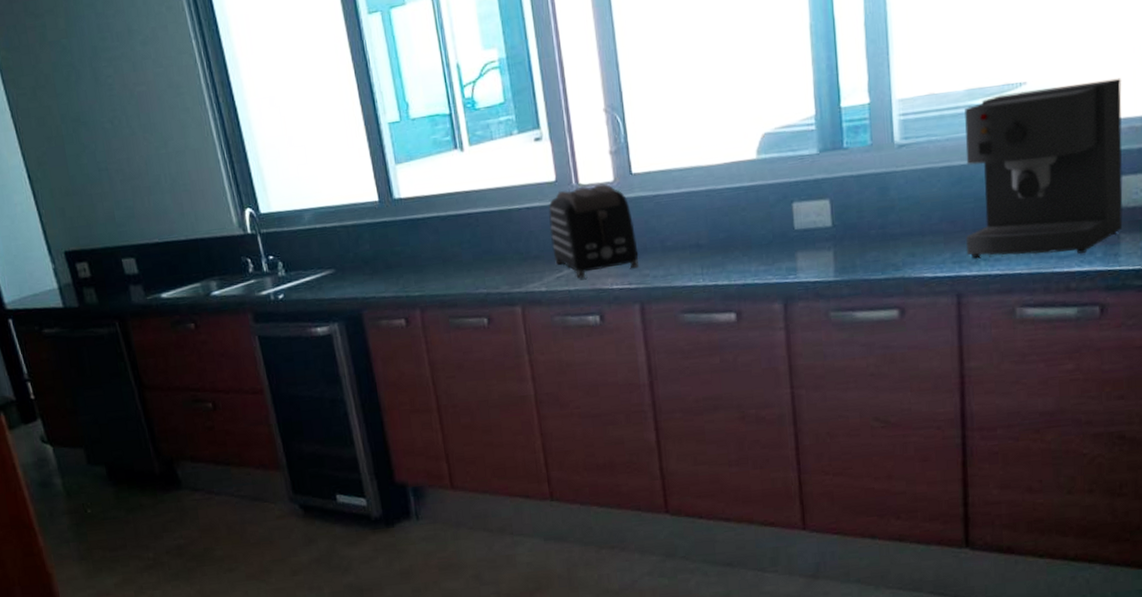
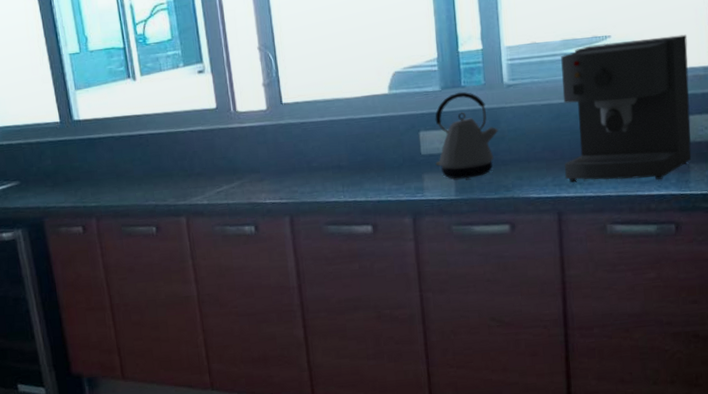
toaster: present [548,183,639,278] -> none [210,111,288,193]
kettle: none [811,154,887,257] -> present [435,92,499,179]

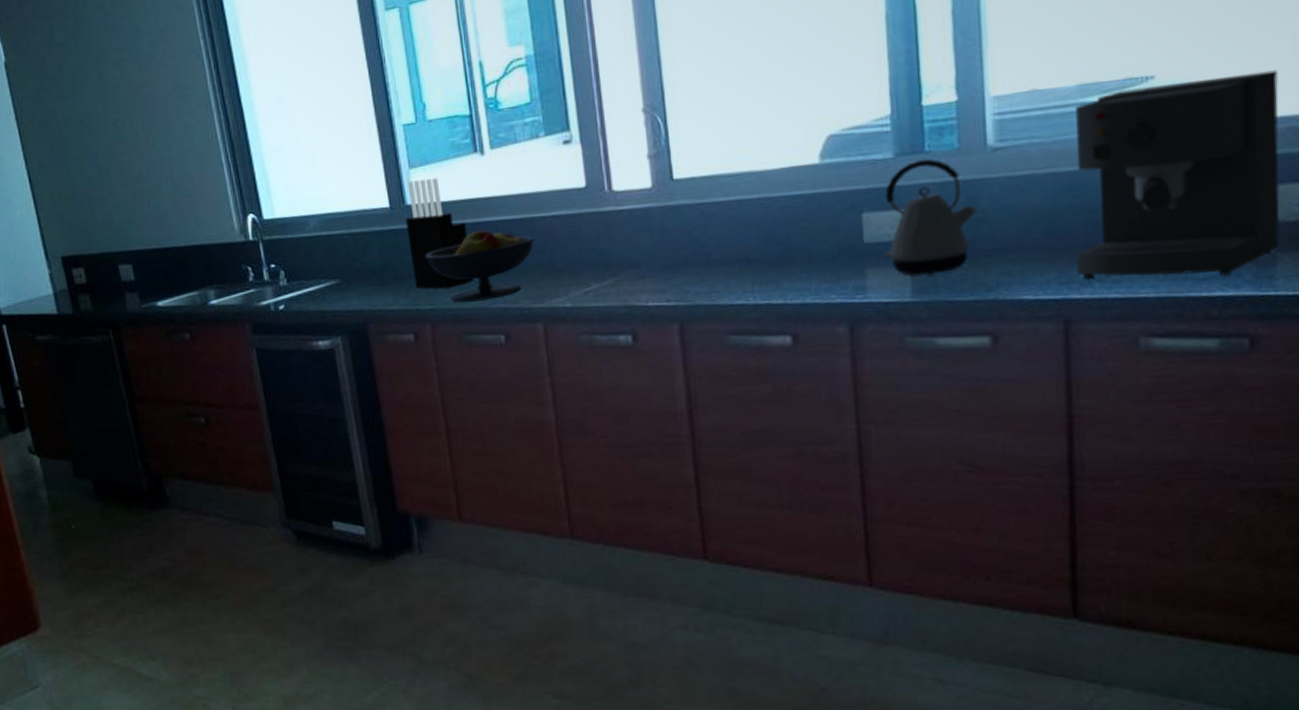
knife block: none [73,98,130,190] -> present [405,177,474,289]
fruit bowl: none [91,142,178,201] -> present [426,230,535,303]

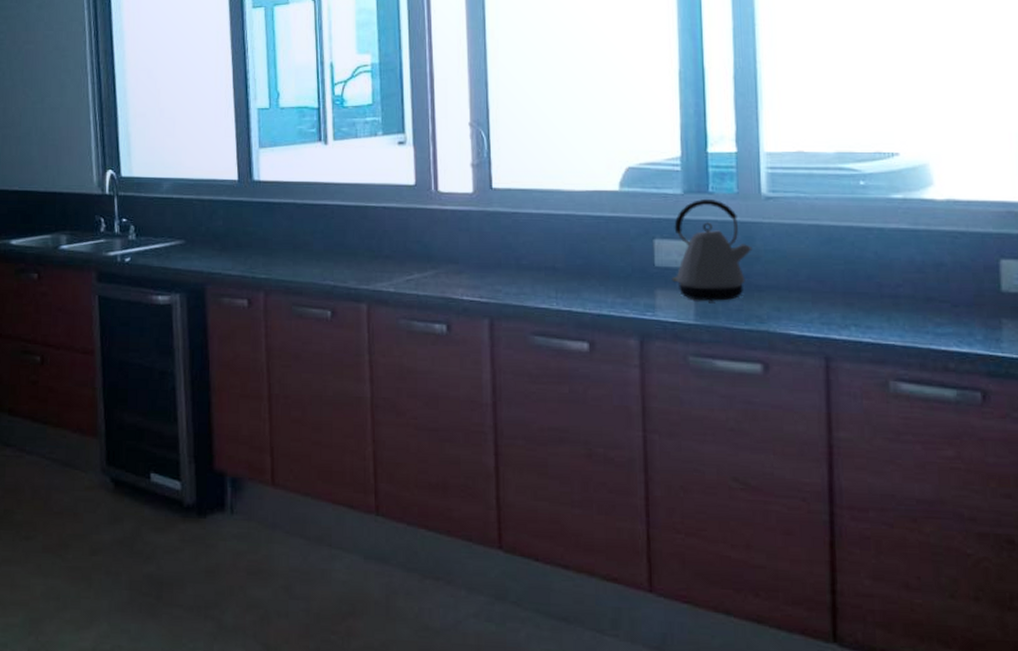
knife block: present [405,177,474,289] -> none [250,159,308,261]
fruit bowl: present [426,230,535,303] -> none [266,212,366,276]
coffee maker: present [1076,70,1280,279] -> none [835,161,1004,333]

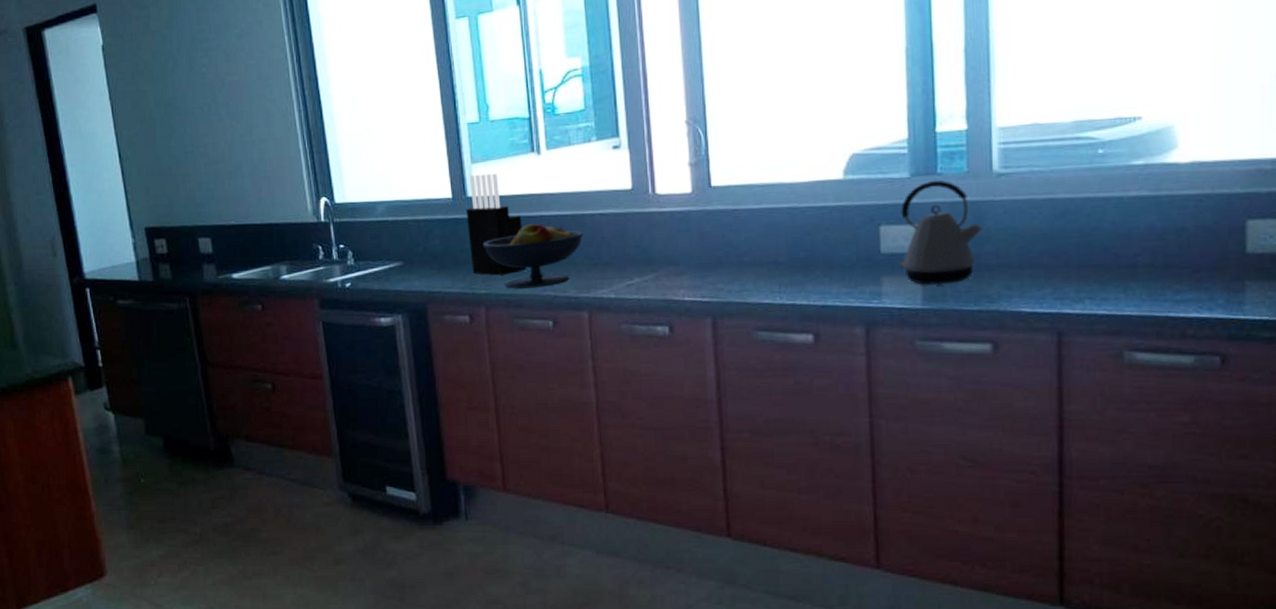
knife block: none [250,159,308,261] -> present [465,173,527,276]
fruit bowl: none [266,212,366,276] -> present [483,224,584,289]

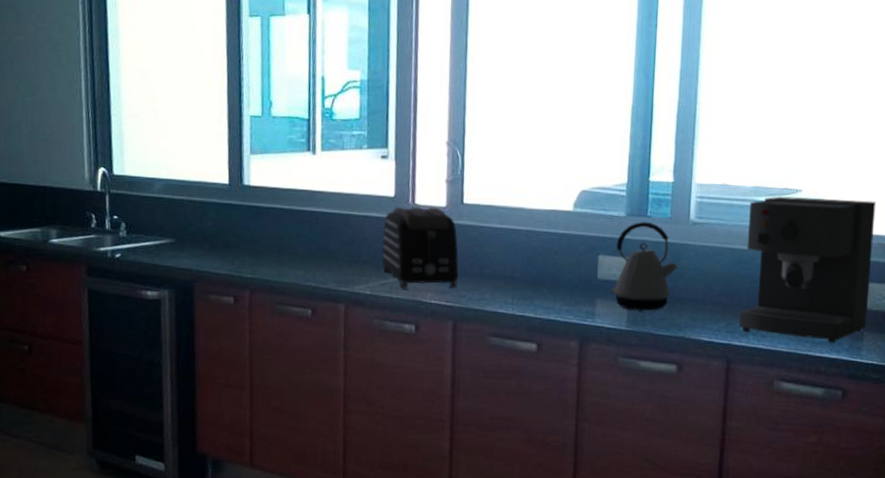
knife block: present [465,173,527,276] -> none [240,164,293,263]
fruit bowl: present [483,224,584,289] -> none [254,218,348,278]
toaster: none [622,194,713,287] -> present [381,206,459,288]
coffee maker: none [1070,117,1250,299] -> present [739,196,876,343]

